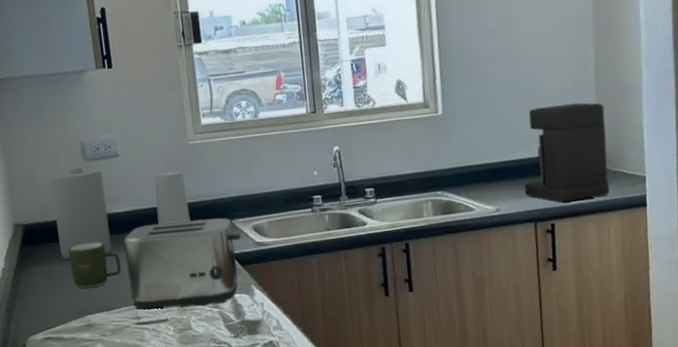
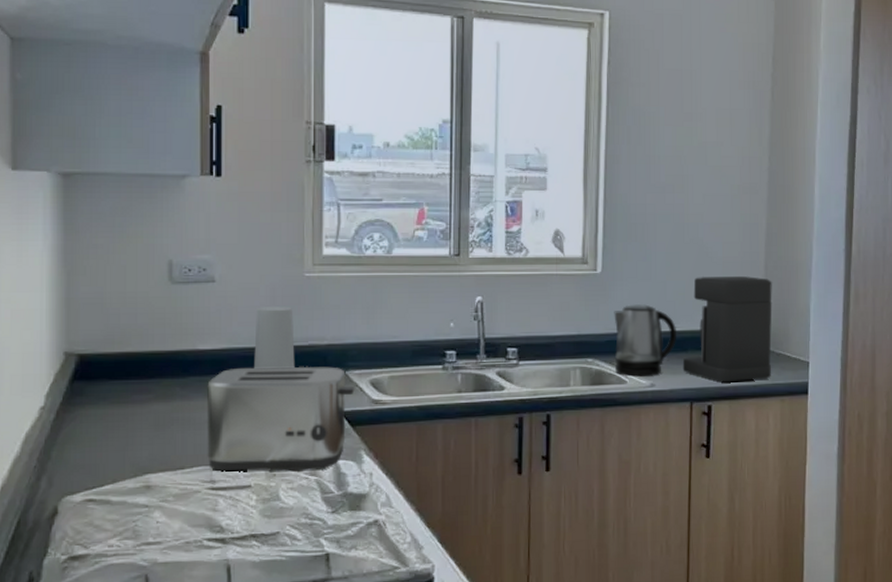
paper towel holder: present [50,167,112,260] -> none [122,290,191,403]
mug: present [68,242,121,289] -> none [133,383,199,440]
kettle: none [457,138,517,203] -> present [614,304,677,376]

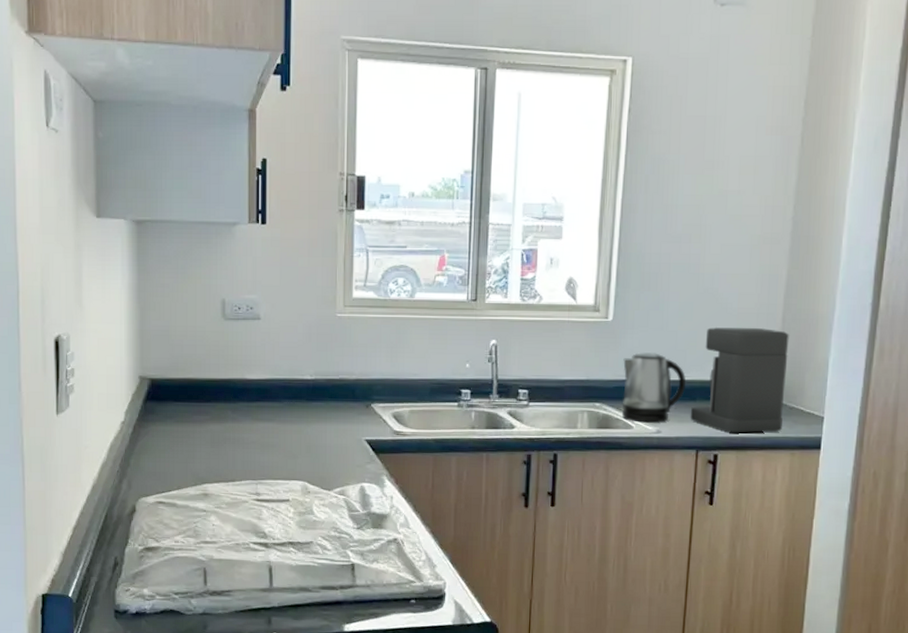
toaster: present [207,366,355,472] -> none [253,396,379,490]
canister: present [254,307,295,369] -> none [293,343,327,400]

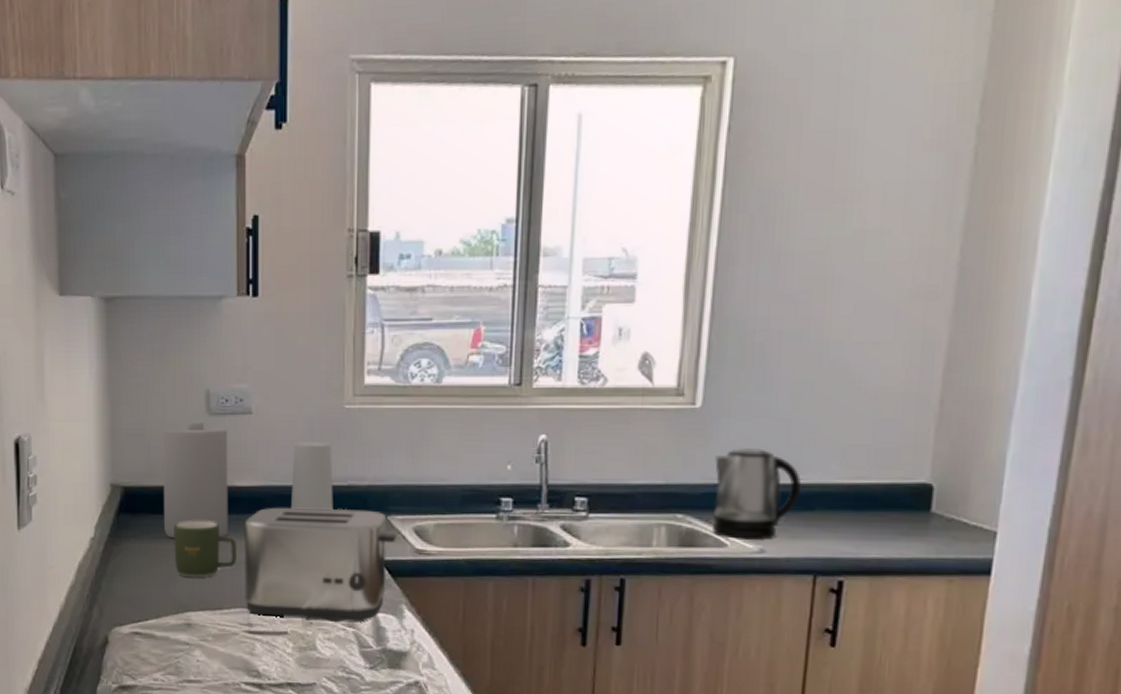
paper towel holder: none [184,325,240,423] -> present [162,421,228,539]
mug: none [193,407,247,455] -> present [174,520,236,578]
toaster: none [253,396,379,490] -> present [244,507,397,621]
canister: none [293,343,327,400] -> present [291,442,333,511]
coffee maker: present [690,327,789,433] -> none [805,412,949,553]

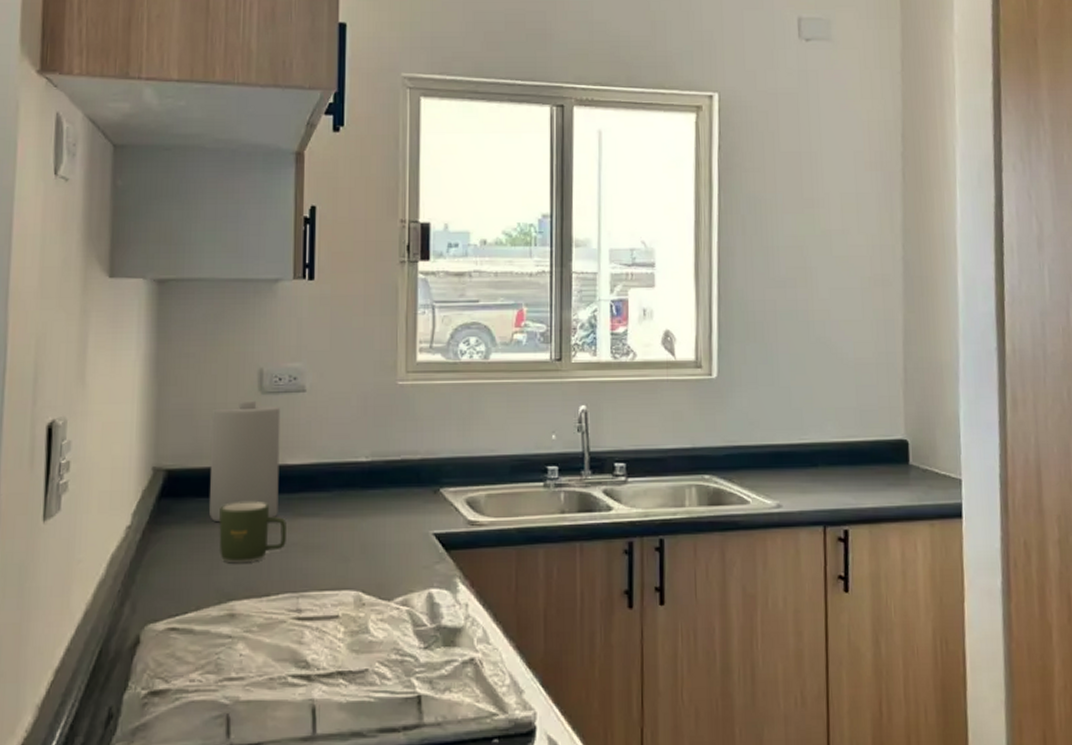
toaster: present [244,507,397,621] -> none [294,483,450,600]
canister: present [291,442,333,511] -> none [344,418,387,486]
kettle: present [711,448,802,539] -> none [732,413,806,496]

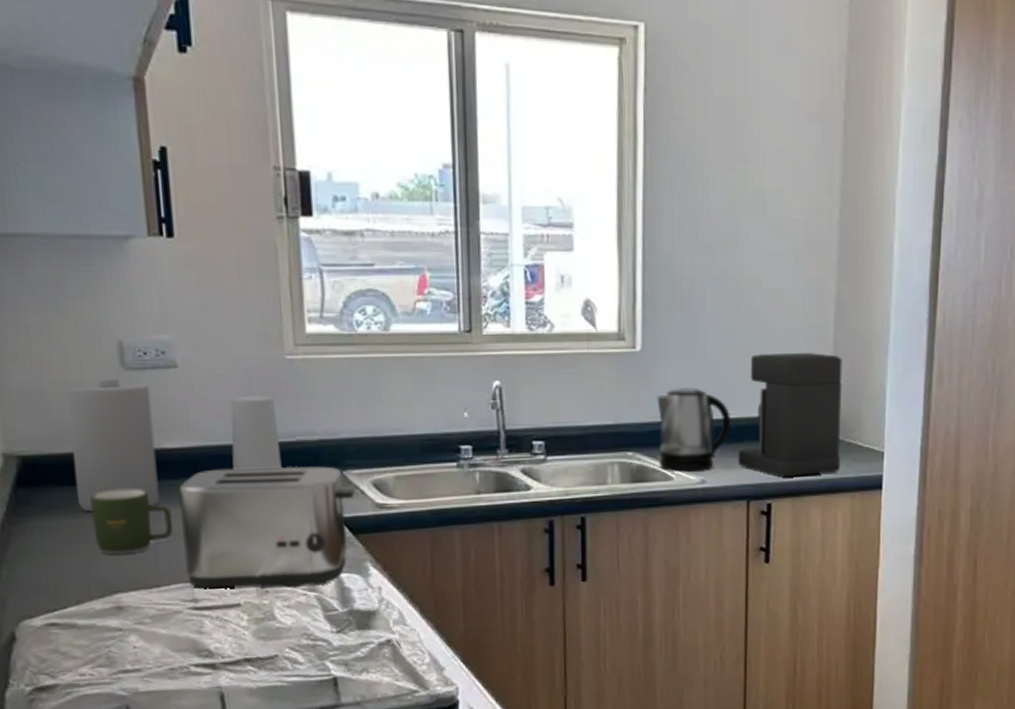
toaster: none [294,483,450,600] -> present [178,466,355,590]
canister: none [344,418,387,486] -> present [230,396,282,470]
kettle: none [732,413,806,496] -> present [657,387,732,472]
coffee maker: none [812,379,917,504] -> present [738,352,842,477]

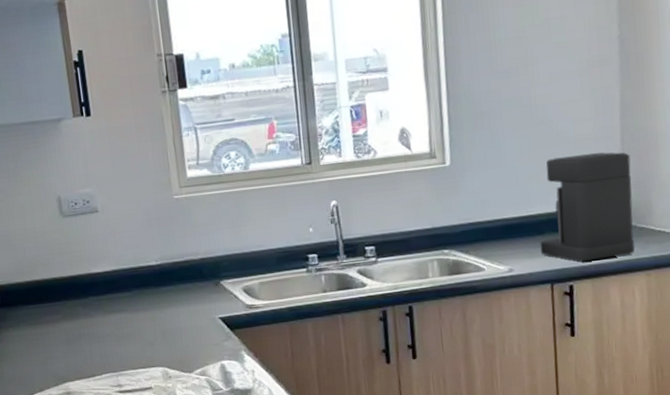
paper towel holder: present [65,377,160,513] -> none [24,223,92,324]
mug: present [90,489,173,555] -> none [44,304,102,354]
toaster: present [178,466,355,590] -> none [104,278,230,377]
canister: present [230,396,282,470] -> none [136,227,176,285]
kettle: present [657,387,732,472] -> none [466,192,533,263]

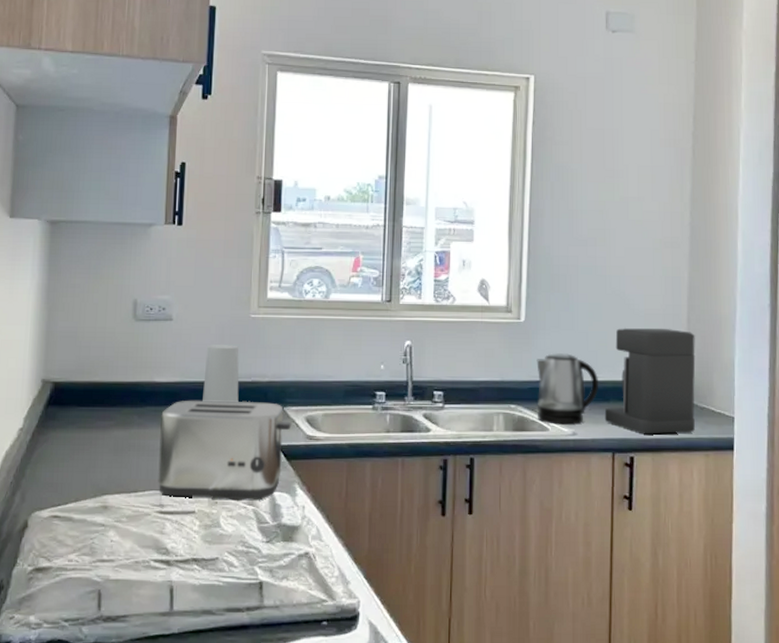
toaster: none [104,278,230,377] -> present [158,400,292,500]
canister: none [136,227,176,285] -> present [203,344,239,403]
kettle: none [466,192,533,263] -> present [537,353,599,425]

